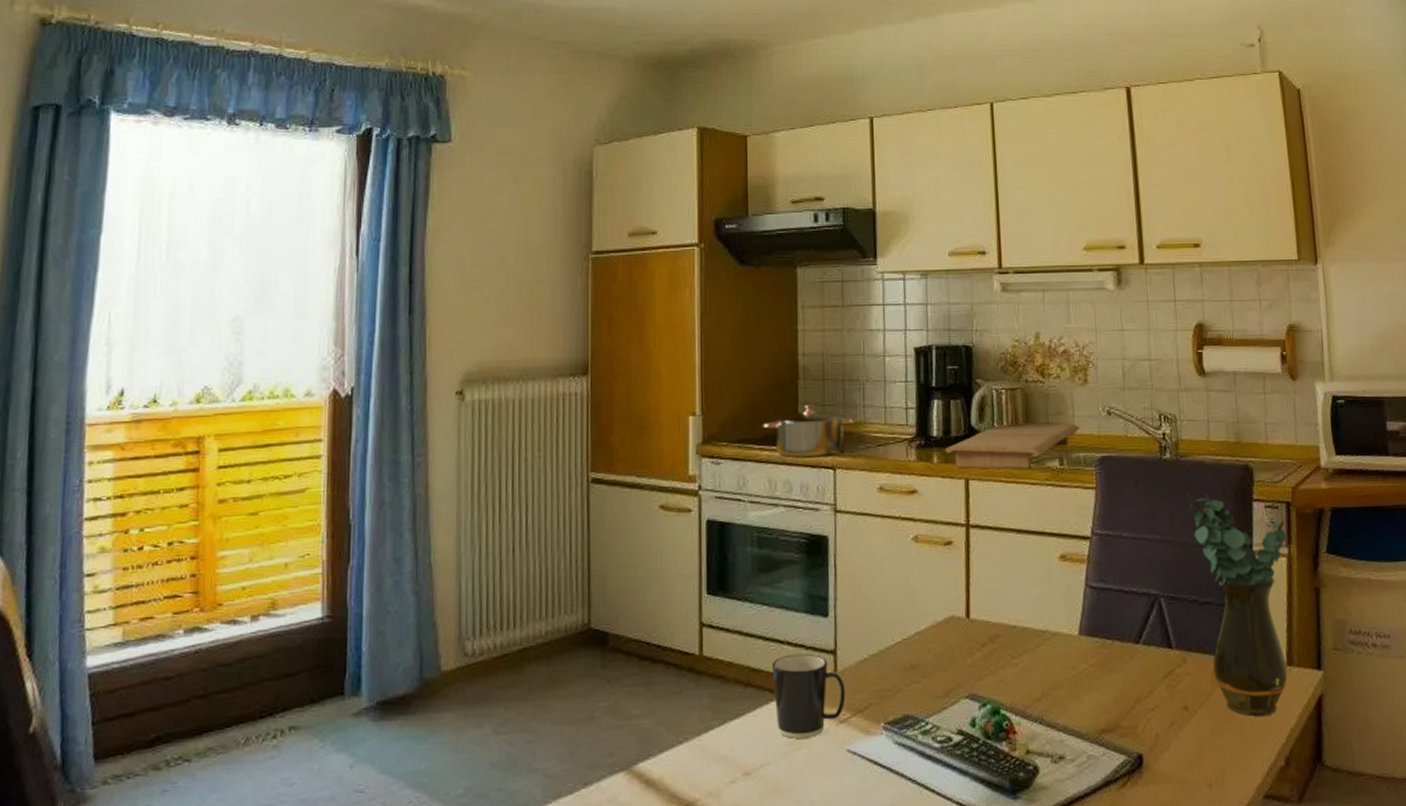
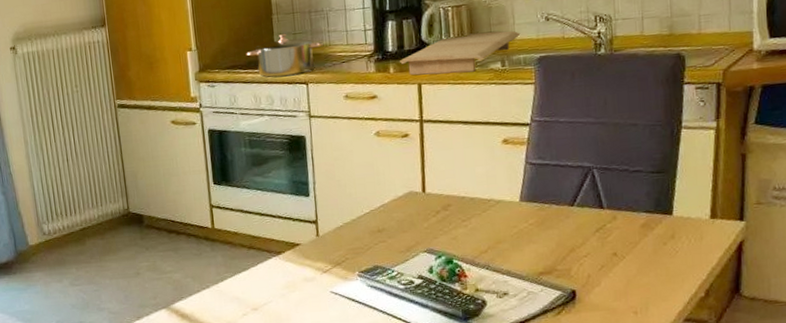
mug: present [771,653,846,739] -> none [267,224,327,285]
vase: present [1187,492,1288,716] -> none [620,80,716,259]

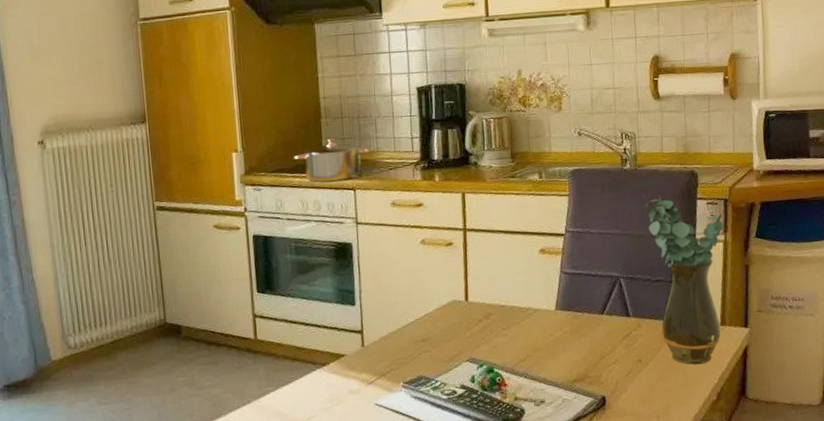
cutting board: present [400,30,521,75] -> none [445,143,556,184]
vase: none [620,80,716,259] -> present [643,195,724,364]

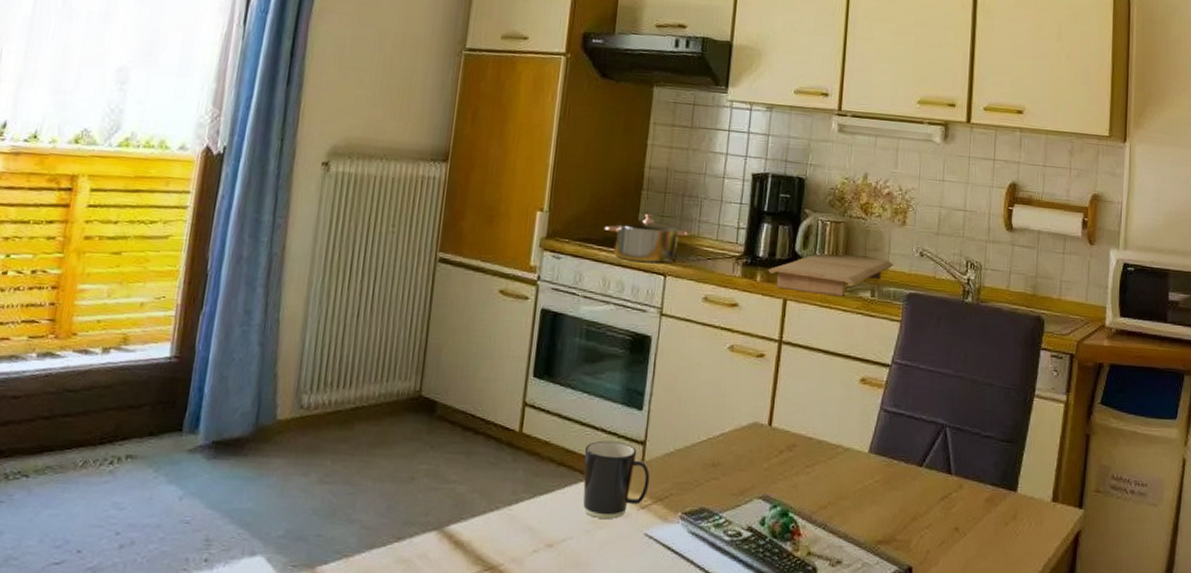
mug: none [312,334,372,398] -> present [583,440,650,520]
cutting board: none [445,143,556,184] -> present [769,252,894,298]
vase: present [643,195,724,364] -> none [981,335,1067,544]

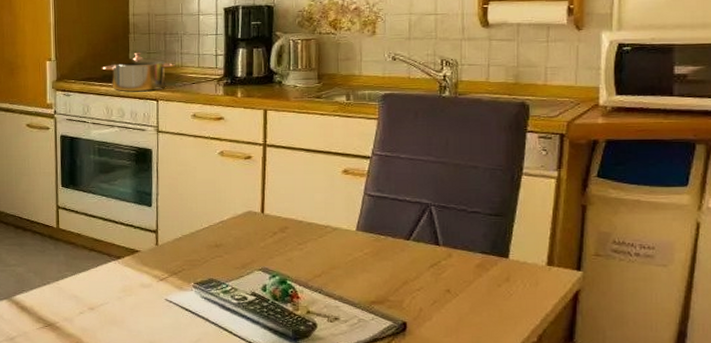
mug: present [583,440,650,520] -> none [109,231,165,289]
cutting board: present [769,252,894,298] -> none [248,66,367,104]

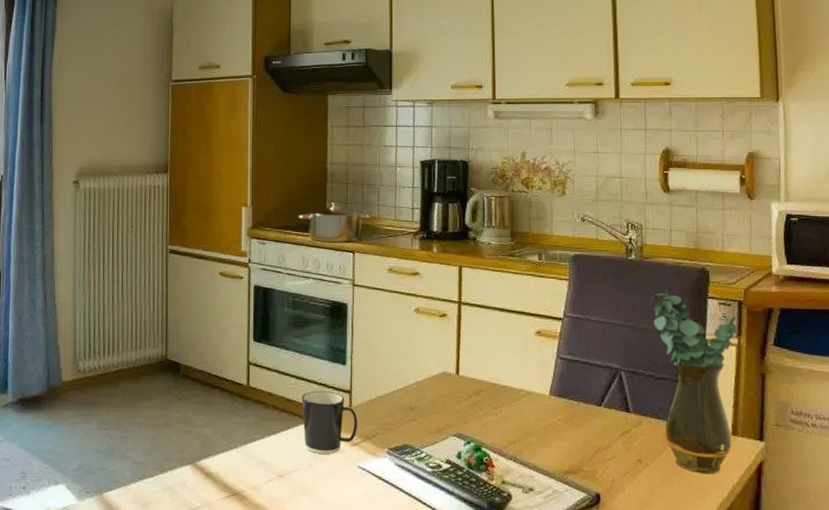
mug: none [109,231,165,289] -> present [301,390,358,455]
vase: none [463,124,558,302] -> present [648,288,737,473]

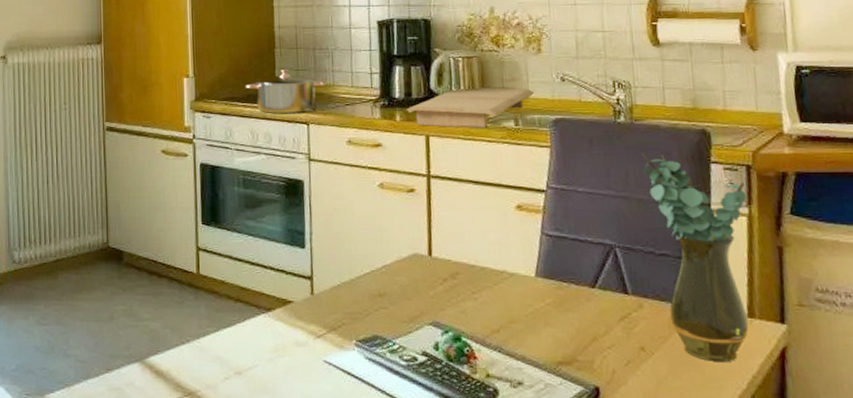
mug: present [301,390,358,455] -> none [257,277,322,349]
cutting board: none [443,223,558,262] -> present [407,86,535,129]

